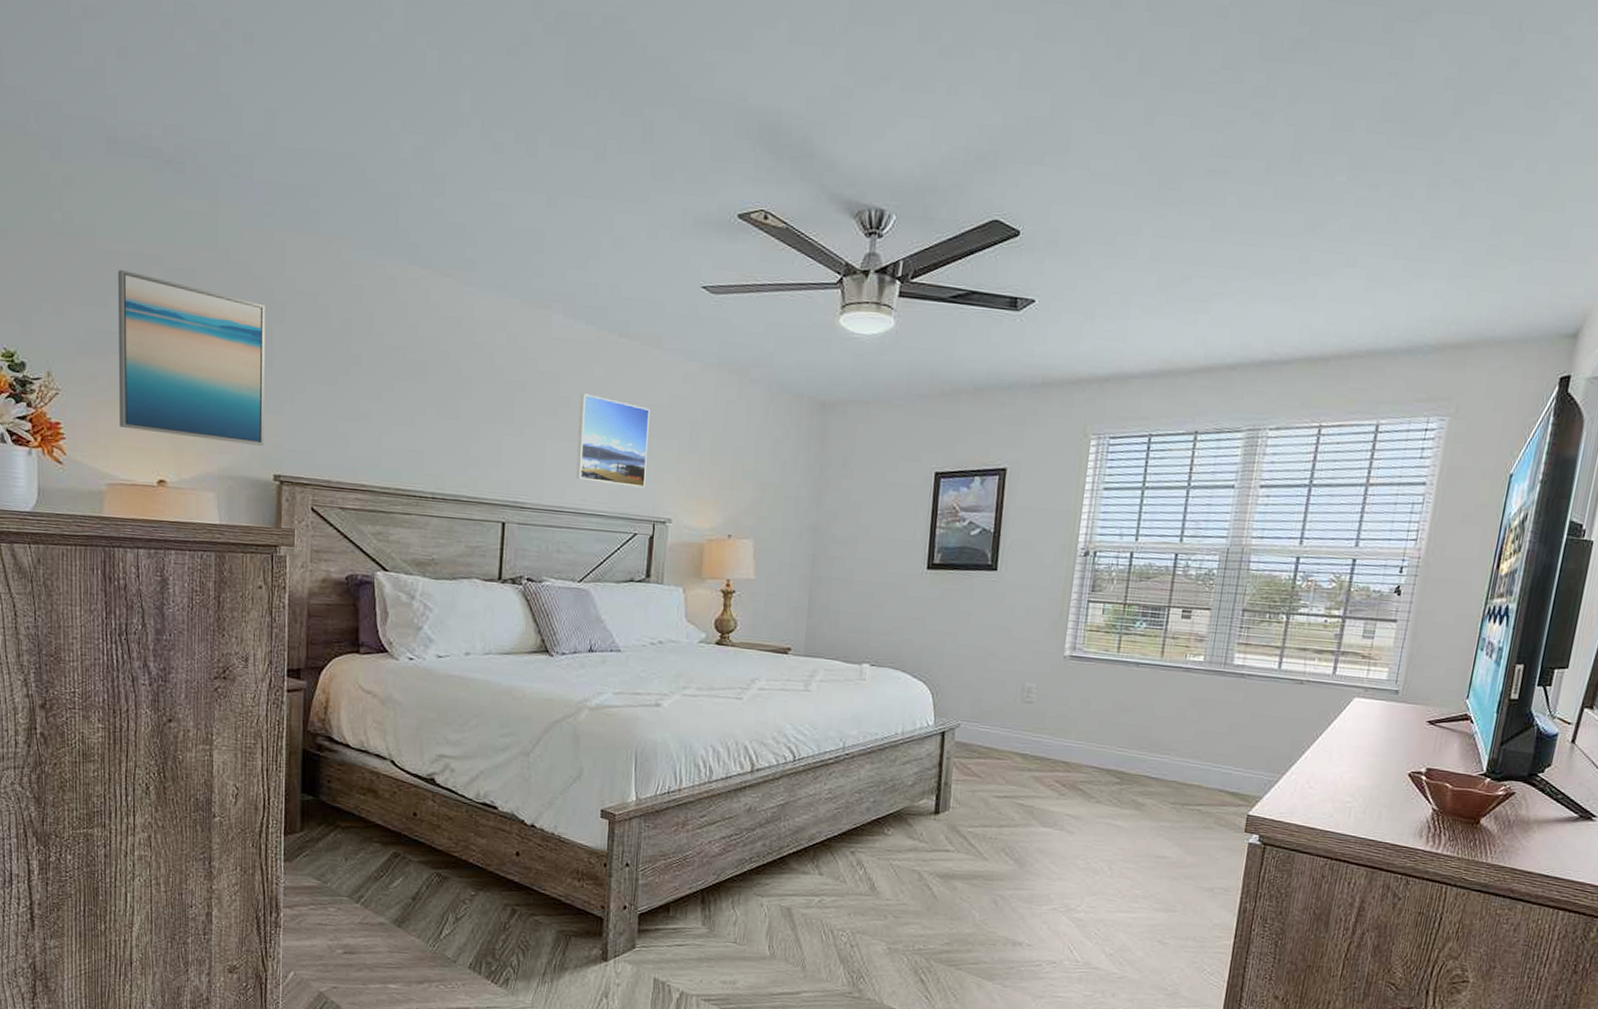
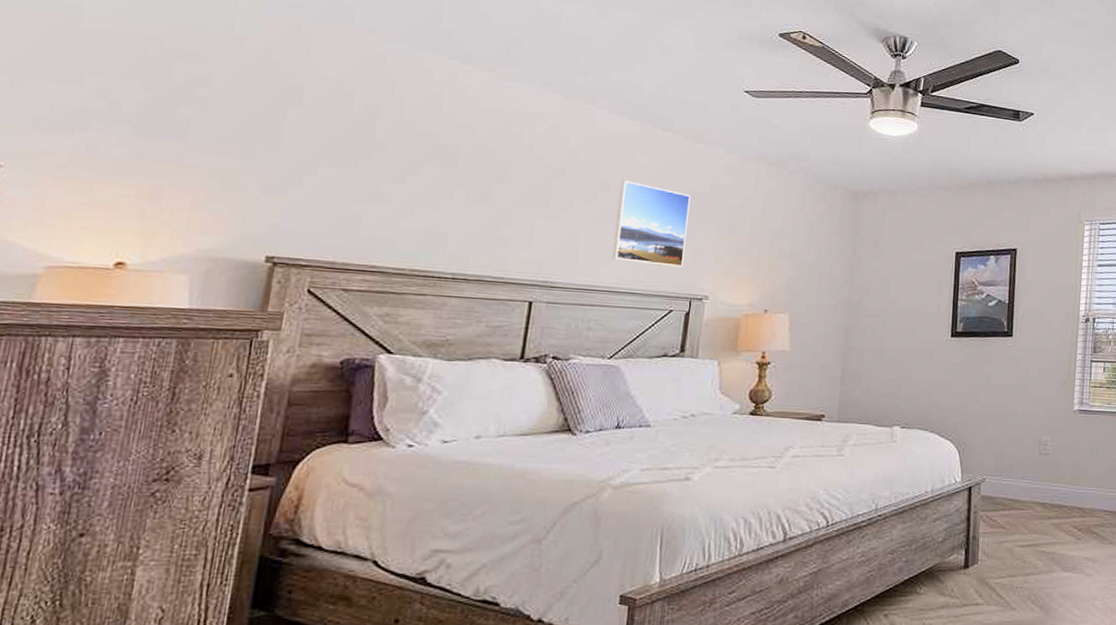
wall art: present [117,270,265,446] -> none [75,48,281,227]

